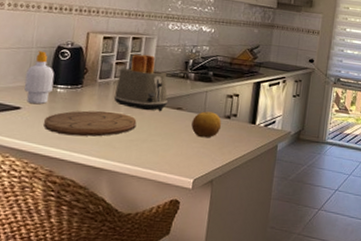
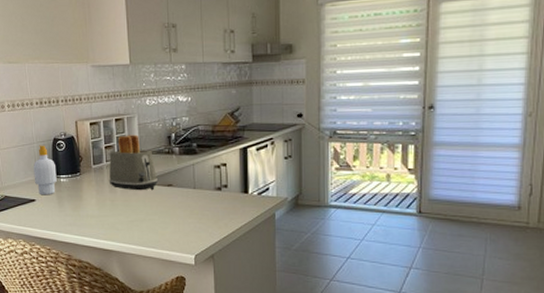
cutting board: present [43,110,137,137] -> none [55,195,133,222]
fruit: present [191,111,222,138] -> none [184,185,214,213]

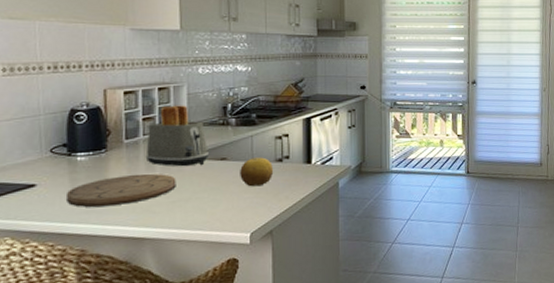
soap bottle: present [34,145,57,196] -> none [36,117,72,179]
cutting board: none [55,195,133,222] -> present [65,173,176,208]
fruit: none [184,185,214,213] -> present [240,157,274,187]

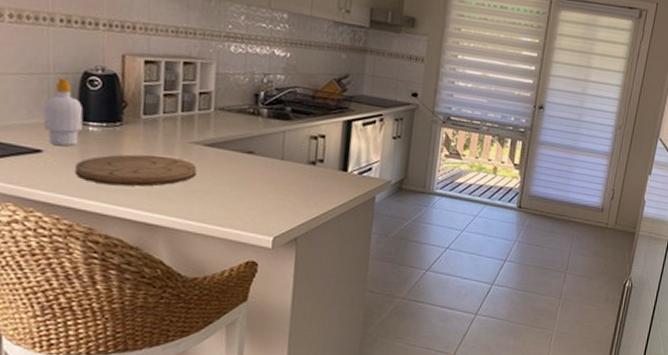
soap bottle: none [36,117,72,179] -> present [43,77,84,147]
toaster: present [145,105,209,167] -> none [164,84,235,155]
fruit: present [240,157,274,187] -> none [267,155,306,188]

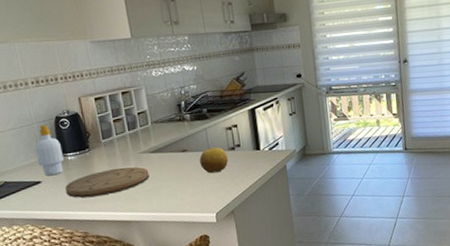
fruit: none [267,155,306,188] -> present [199,147,229,174]

